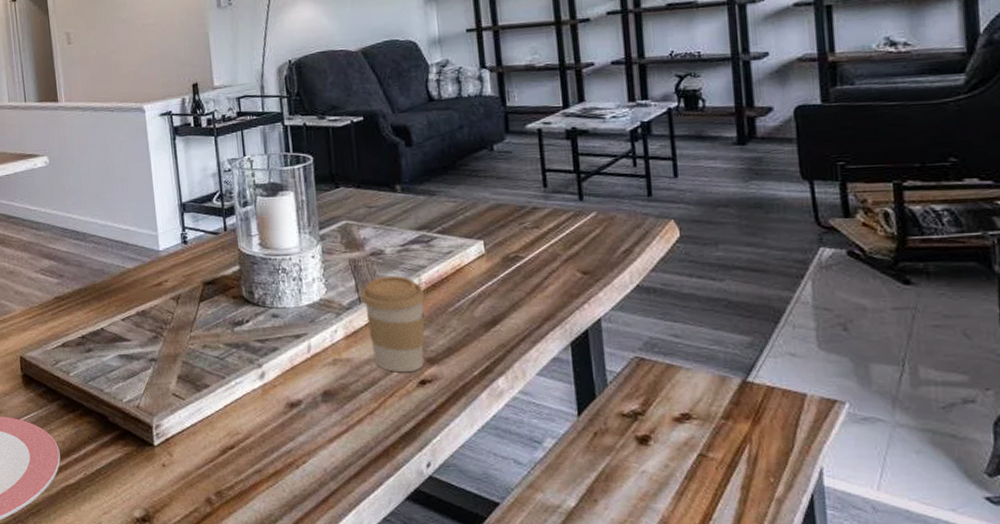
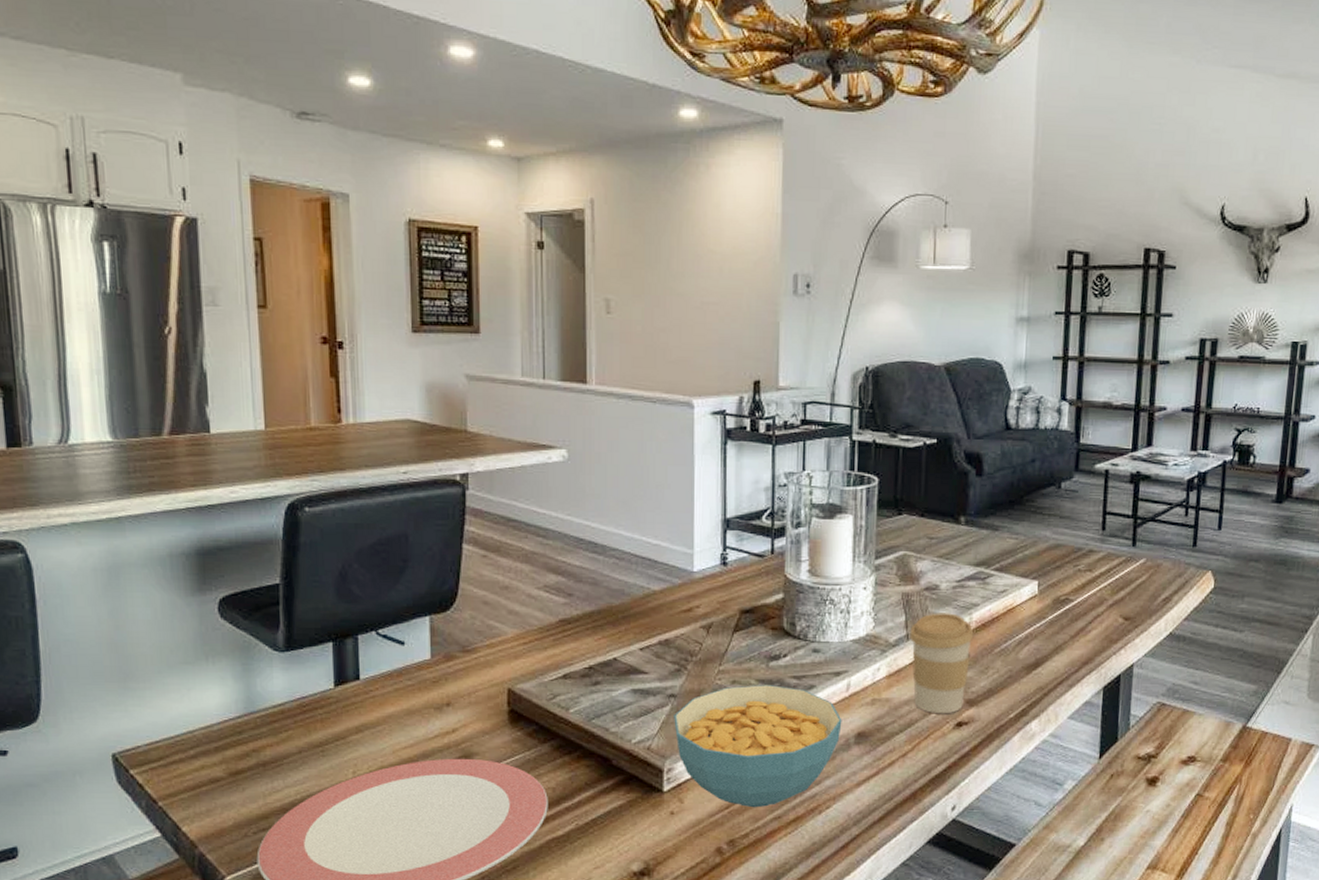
cereal bowl: none [156,348,308,462] -> present [674,685,842,808]

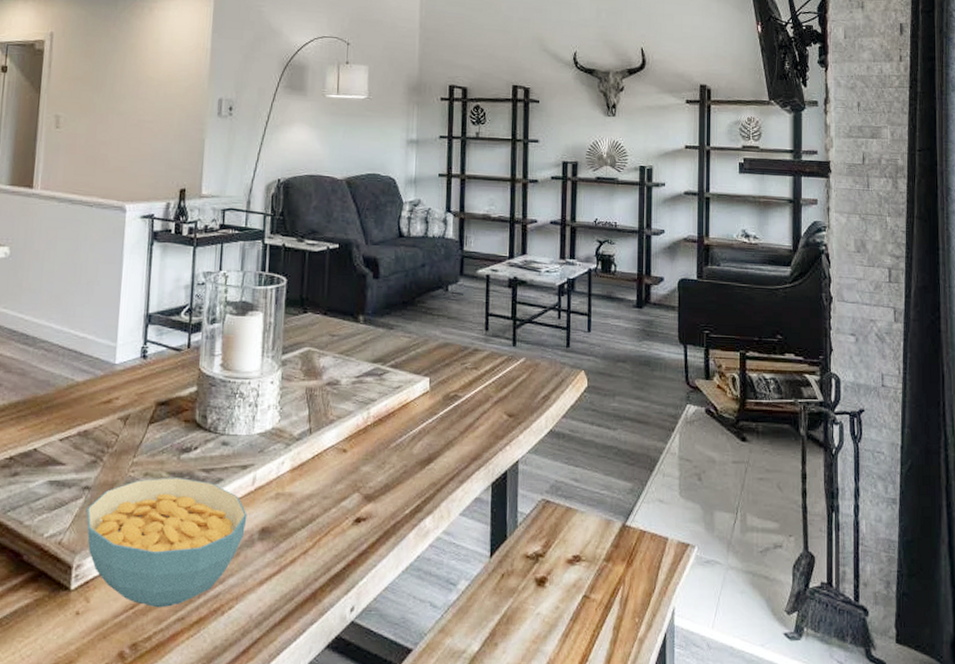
coffee cup: present [910,613,974,714] -> none [312,407,372,510]

